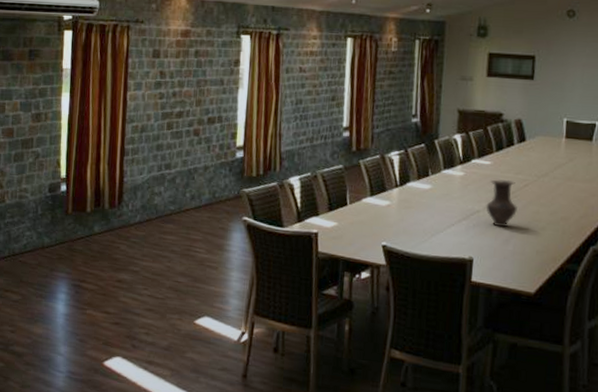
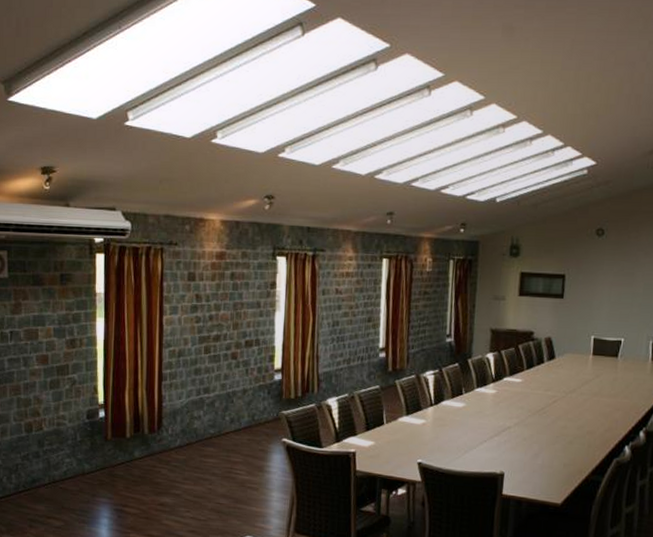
vase: present [486,179,517,227] -> none [516,396,546,443]

